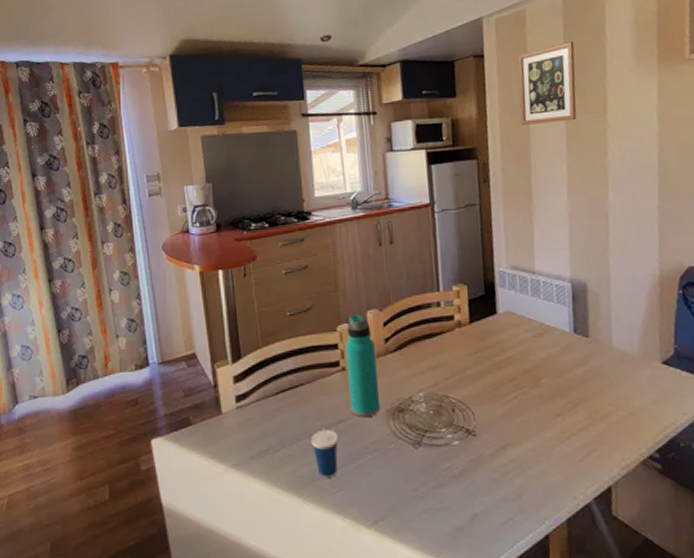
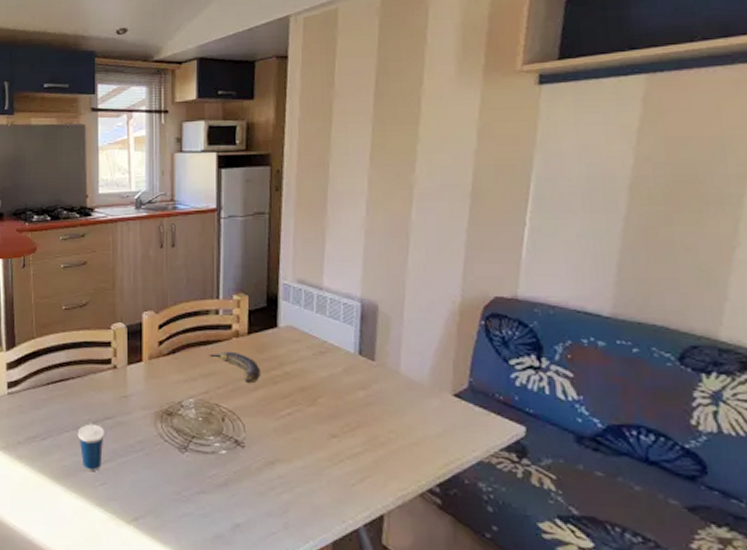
water bottle: present [346,314,381,417] -> none [119,314,149,416]
banana: none [432,341,486,372] -> present [207,351,261,384]
picture frame: present [517,41,577,125] -> none [321,45,390,133]

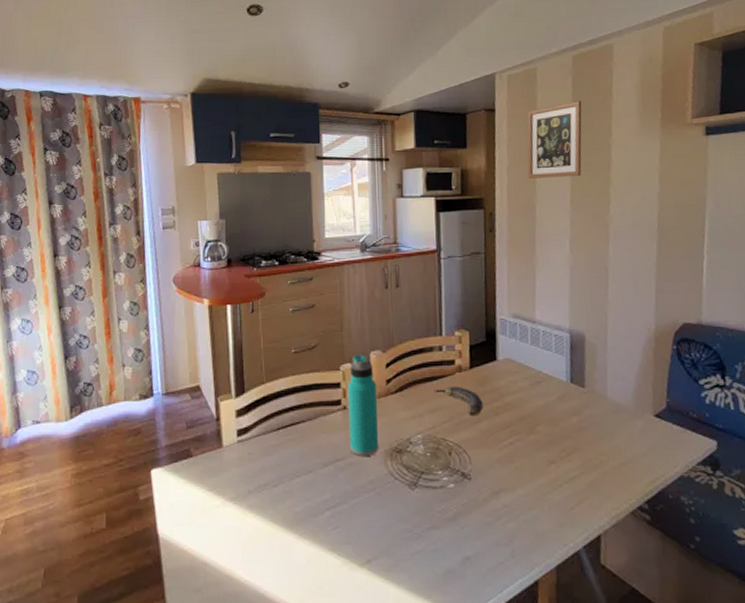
cup: present [77,418,104,471] -> none [309,461,336,515]
water bottle: none [119,314,149,416] -> present [348,354,379,456]
picture frame: none [321,45,390,133] -> present [527,101,582,179]

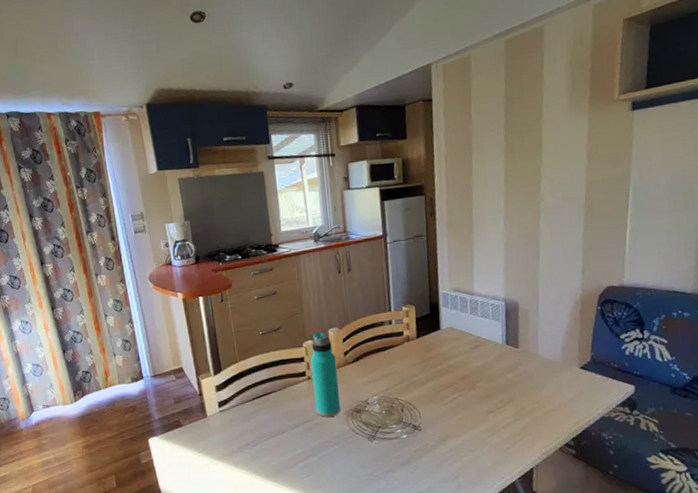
banana: present [432,386,484,417] -> none [385,353,430,379]
picture frame: present [527,101,582,179] -> none [462,85,515,164]

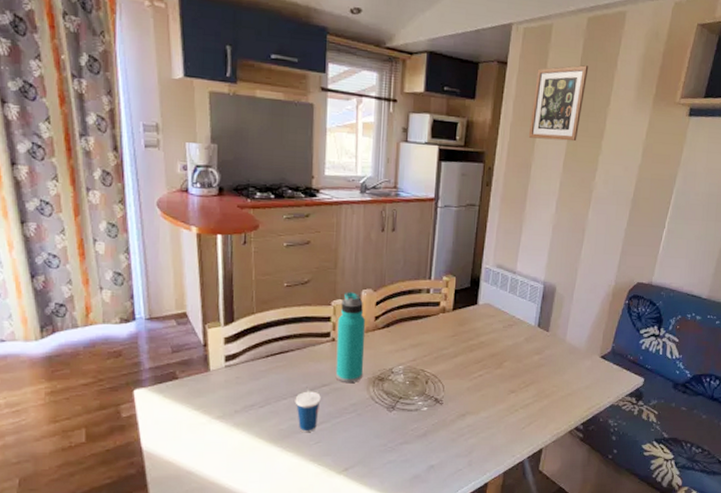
cup: none [282,423,306,466] -> present [295,386,321,432]
picture frame: none [462,85,515,164] -> present [528,65,589,142]

